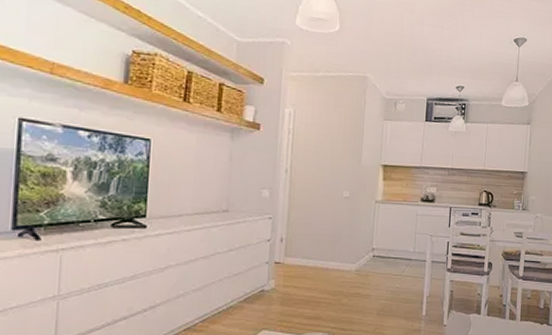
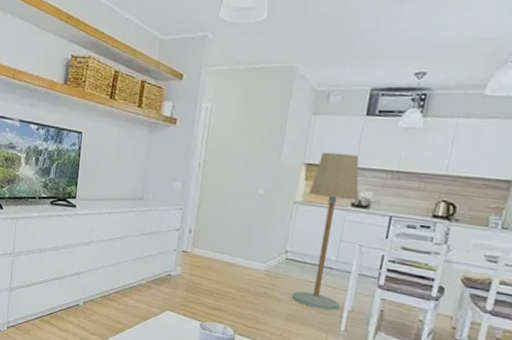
floor lamp: none [381,154,427,300] -> present [292,152,360,311]

